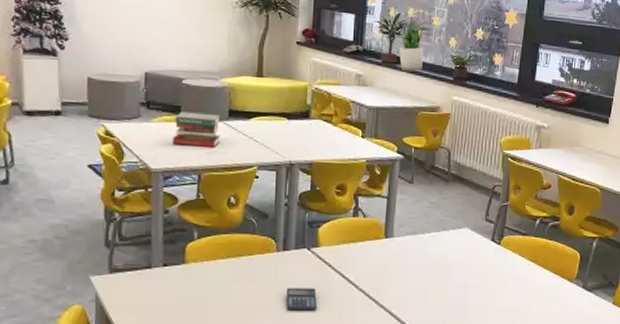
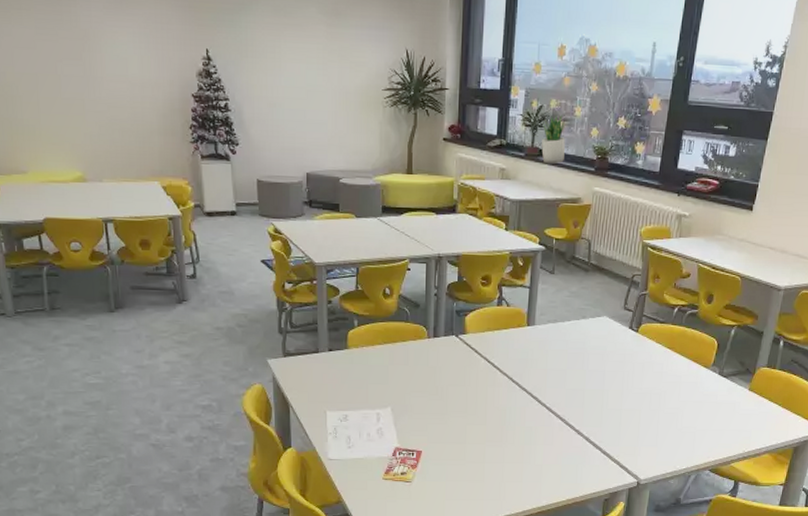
books: present [173,111,220,149] -> none [333,209,375,243]
calculator: present [286,288,317,311] -> none [437,371,465,392]

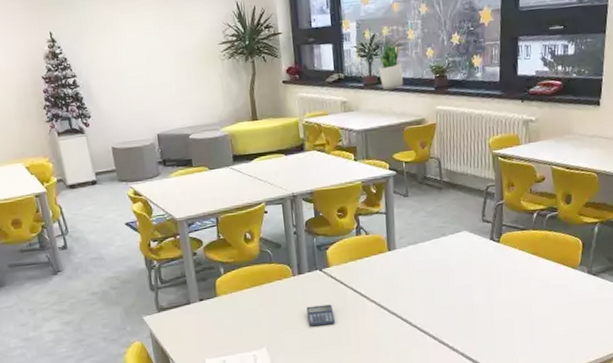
calculator: none [437,371,465,392] -> present [306,304,335,327]

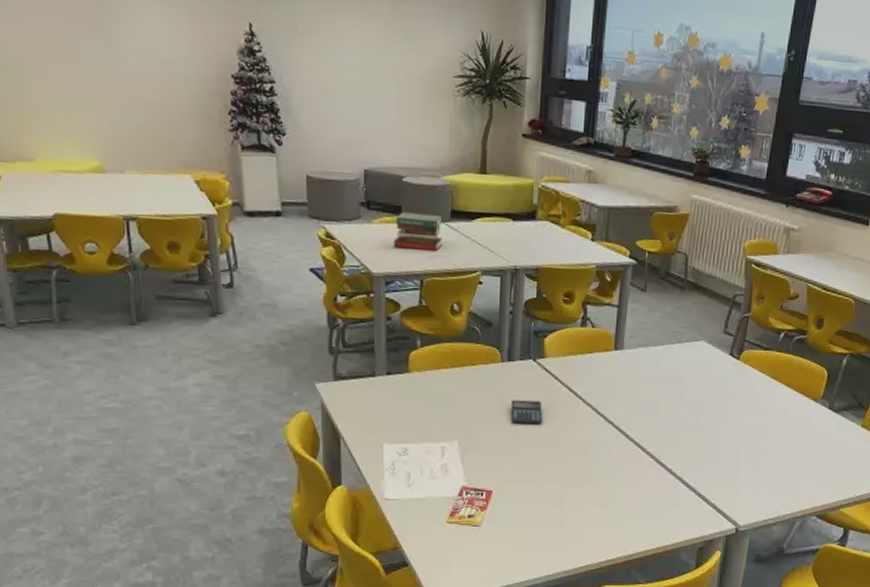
books: none [188,161,230,195] -> present [394,212,442,252]
planter: present [377,40,403,91] -> none [634,111,661,168]

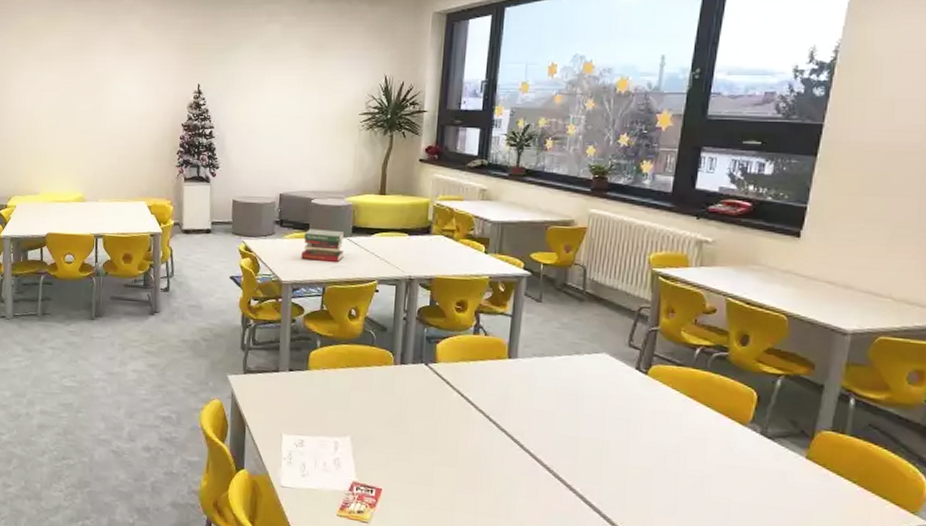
calculator: present [511,400,542,425] -> none [402,401,433,427]

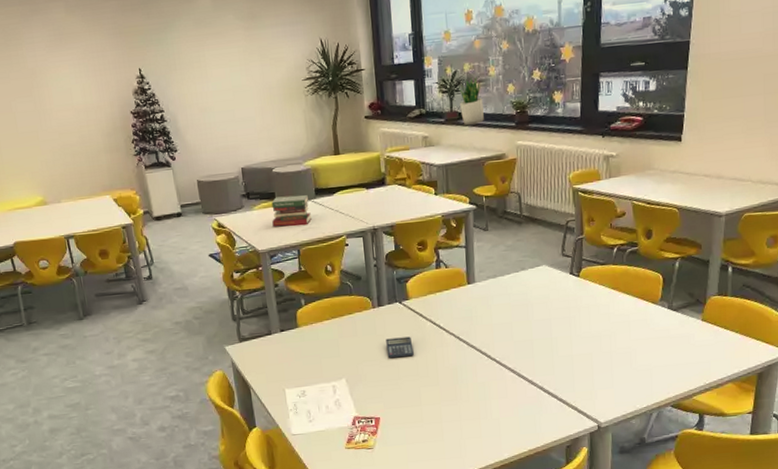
calculator: none [402,401,433,427] -> present [386,336,414,358]
planter: none [528,133,556,185] -> present [459,77,484,126]

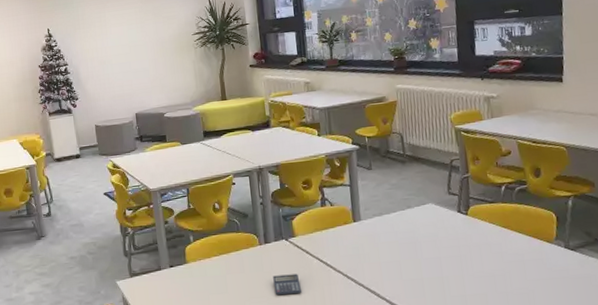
books: present [271,194,311,227] -> none [162,137,200,167]
planter: present [459,77,484,126] -> none [338,27,364,72]

